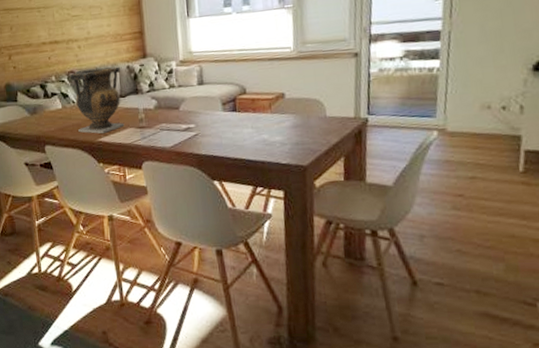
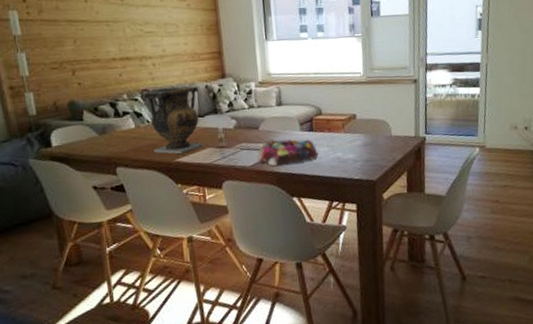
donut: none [178,120,242,147] -> present [257,139,318,166]

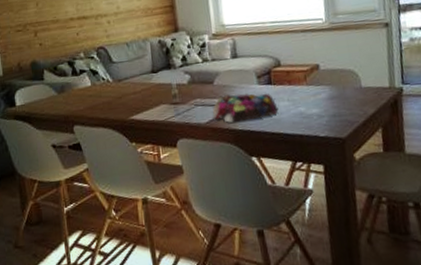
vase: present [144,85,204,154] -> none [100,41,158,112]

